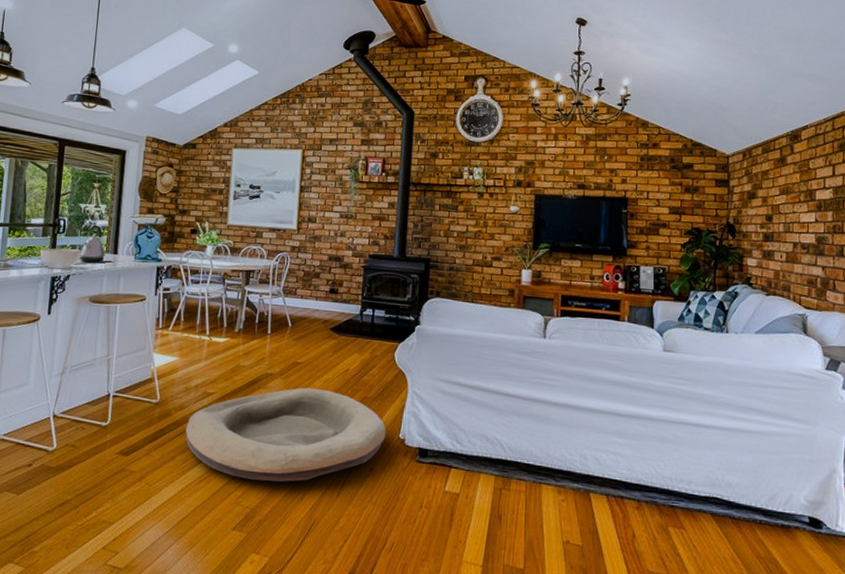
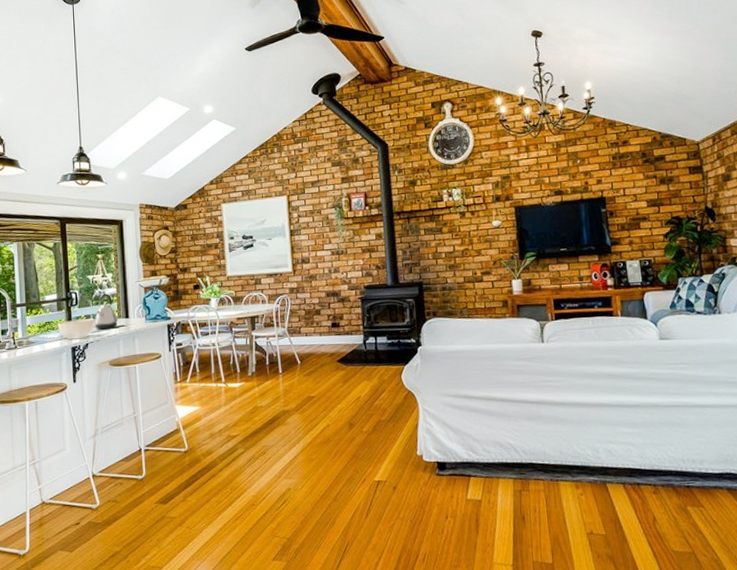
dog bed: present [185,387,386,482] -> none [216,418,404,511]

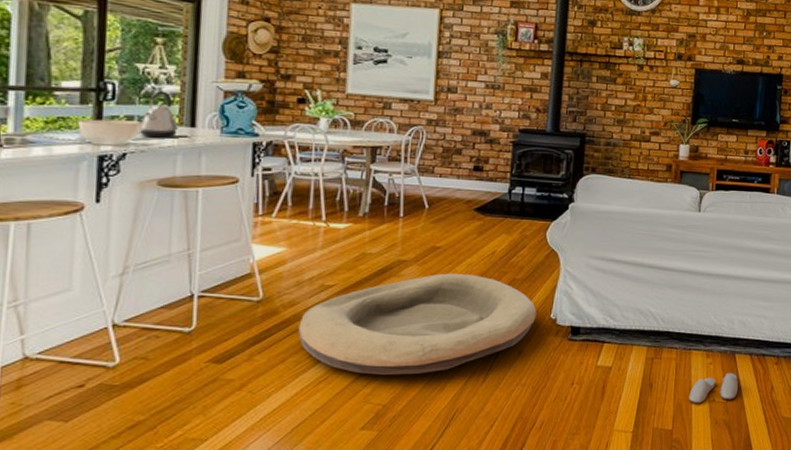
dog bed: none [216,418,404,511] -> present [298,273,537,375]
slippers: none [564,503,617,537] -> present [689,372,739,404]

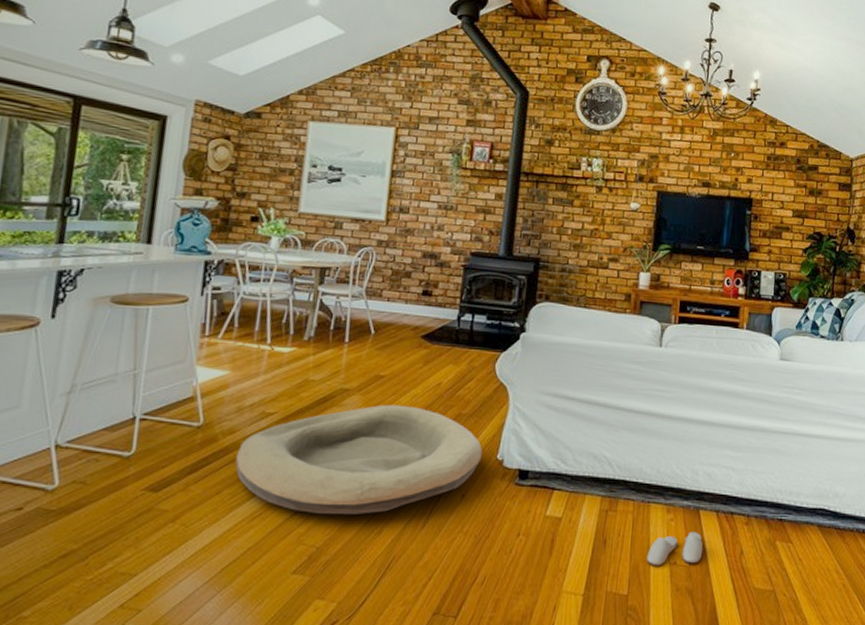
bowl: present [78,119,143,147] -> none [41,234,102,262]
kettle: present [138,91,179,138] -> none [98,207,136,255]

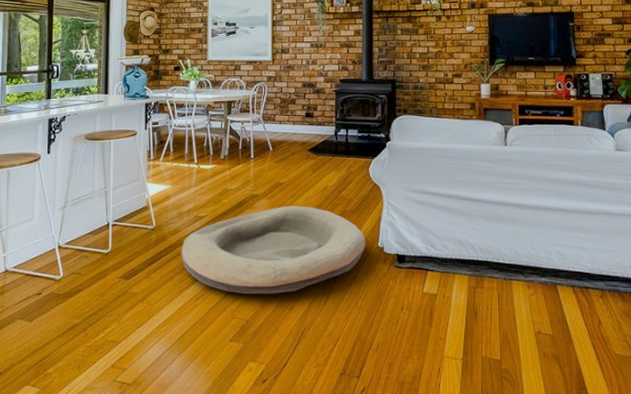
slippers: present [647,531,704,566] -> none [514,304,564,335]

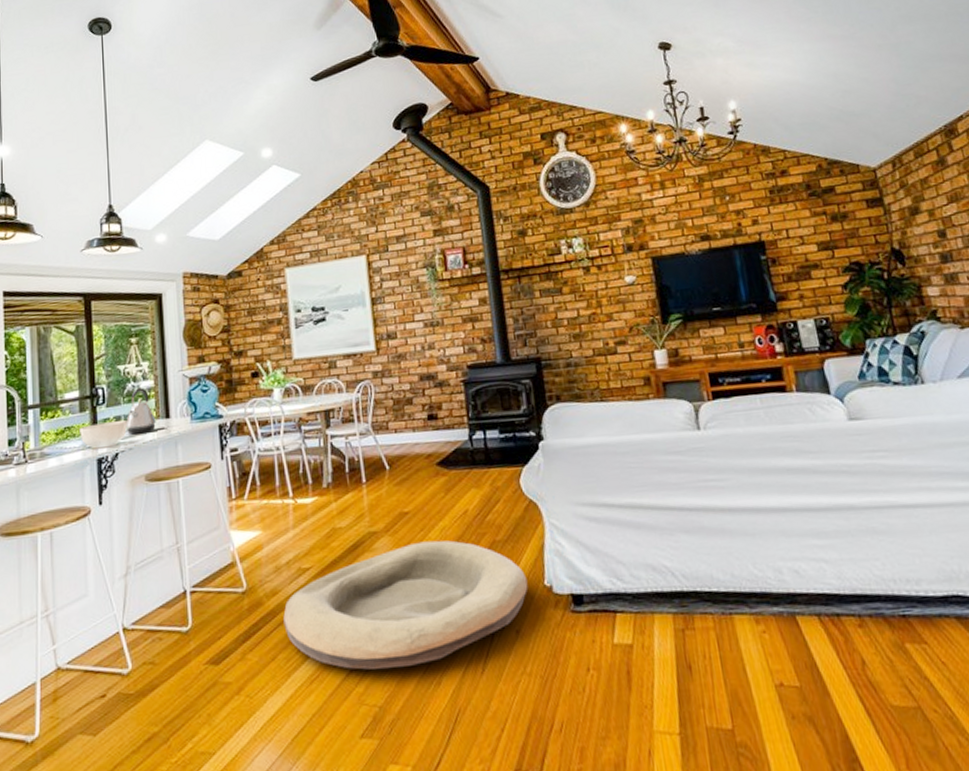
bowl: none [37,92,75,112] -> present [80,420,128,451]
kettle: none [73,69,98,103] -> present [125,387,157,435]

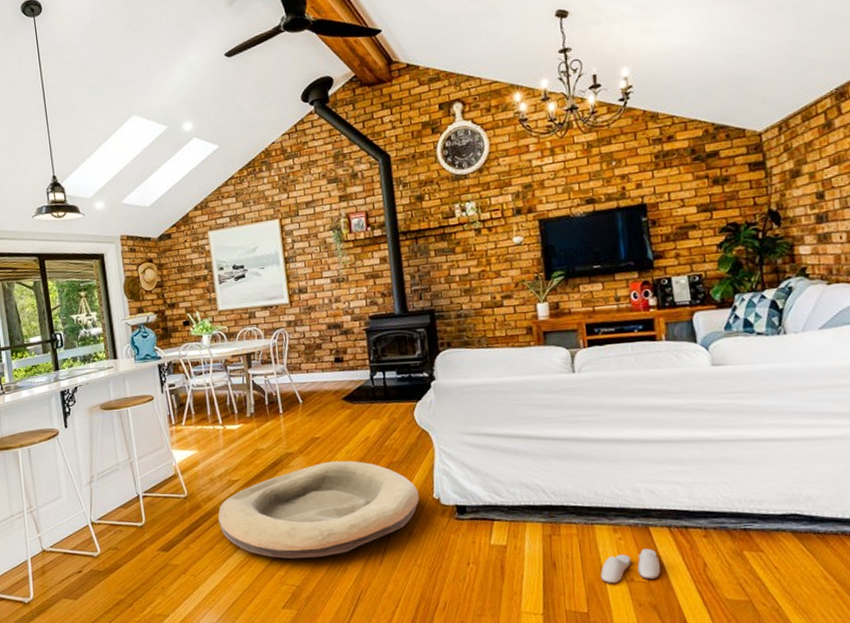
bowl: present [80,420,128,451] -> none [44,360,83,385]
kettle: present [125,387,157,435] -> none [81,333,107,372]
slippers: none [744,643,814,691] -> present [600,548,661,584]

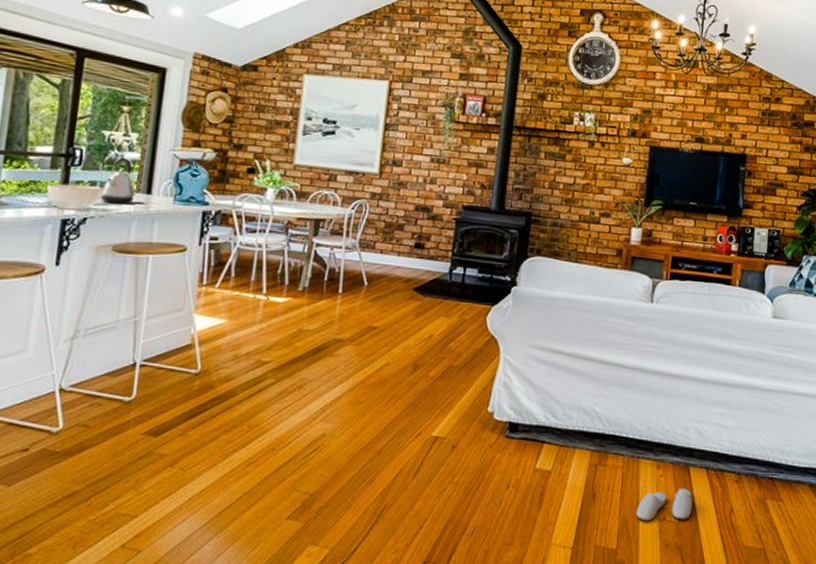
bowl: none [44,360,83,385] -> present [46,183,104,211]
kettle: none [81,333,107,372] -> present [100,157,137,204]
dog bed: present [218,460,420,559] -> none [232,355,473,463]

